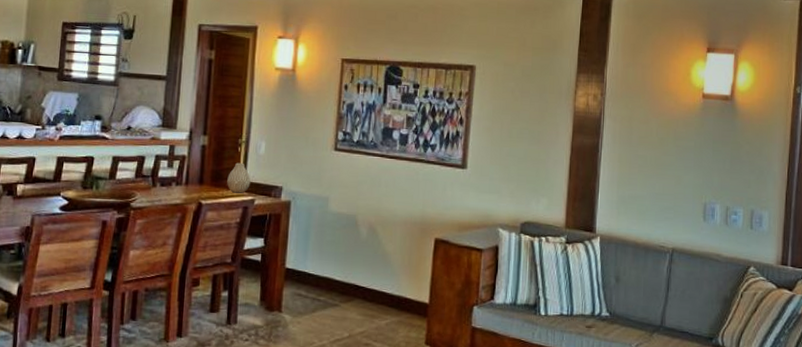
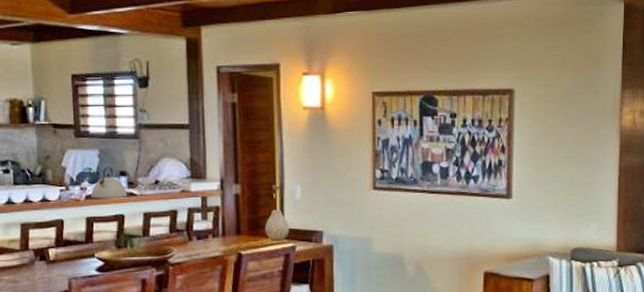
kettle: none [64,110,100,141] -> present [90,167,128,199]

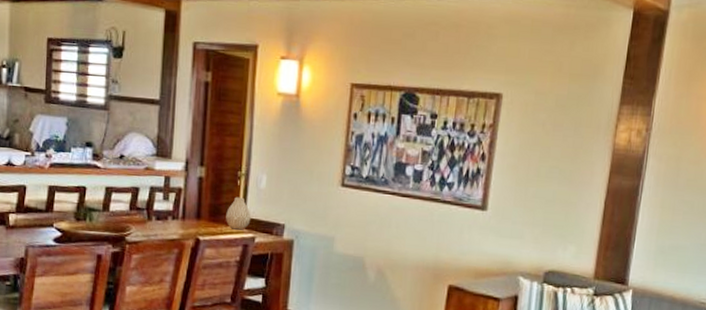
kettle: present [90,167,128,199] -> none [55,136,92,170]

